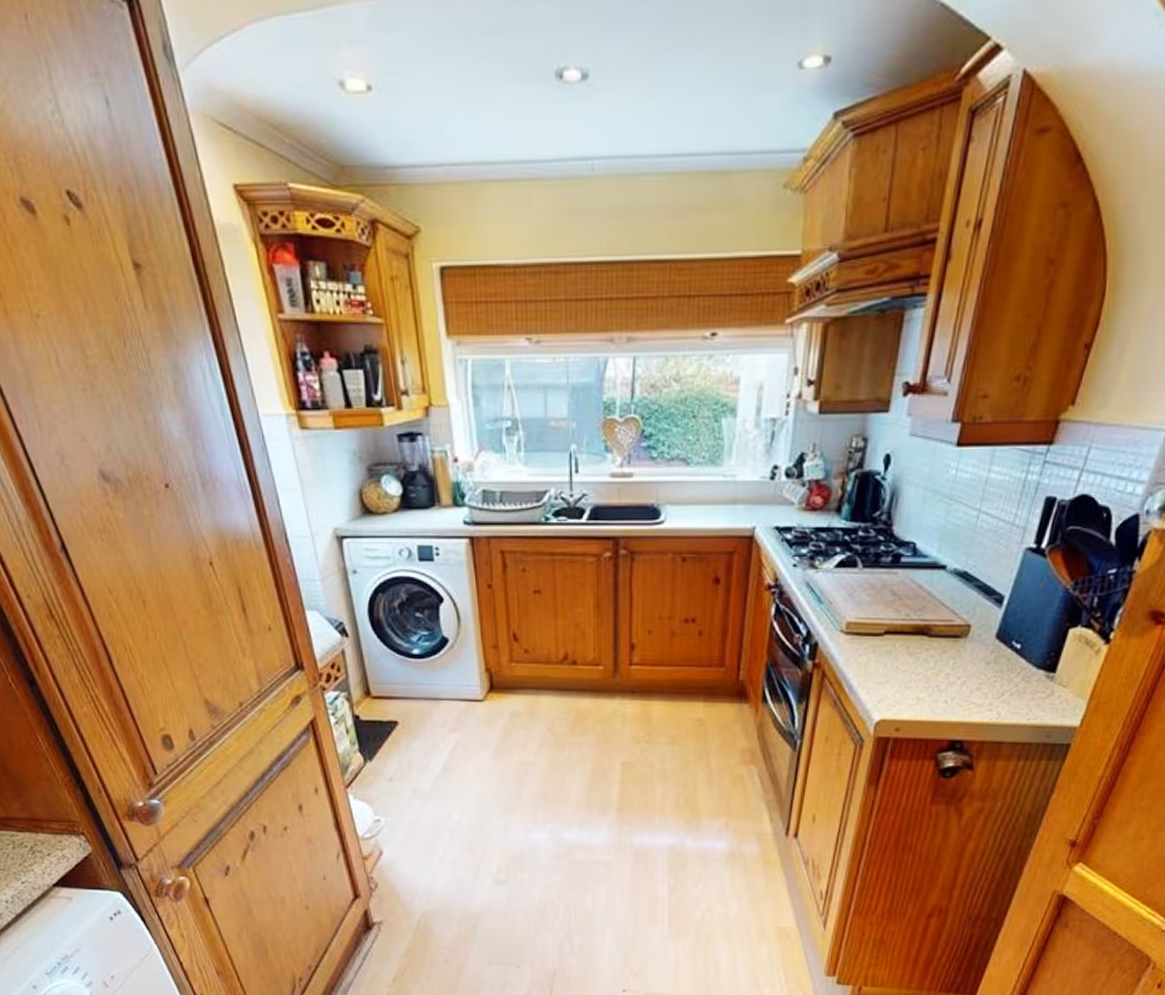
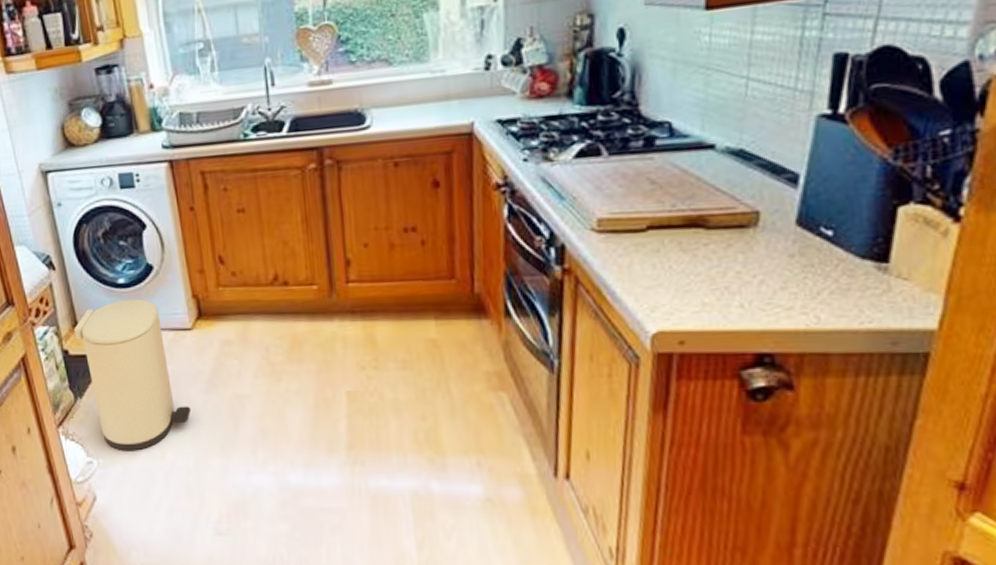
pedal bin: none [366,670,479,811] -> present [74,299,192,451]

